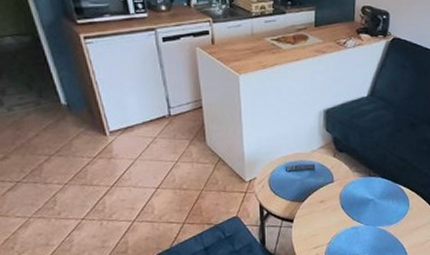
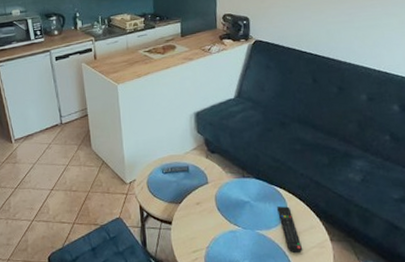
remote control: none [400,203,420,247] -> present [277,206,303,254]

